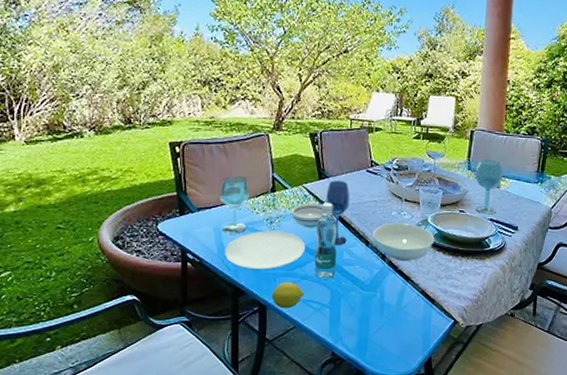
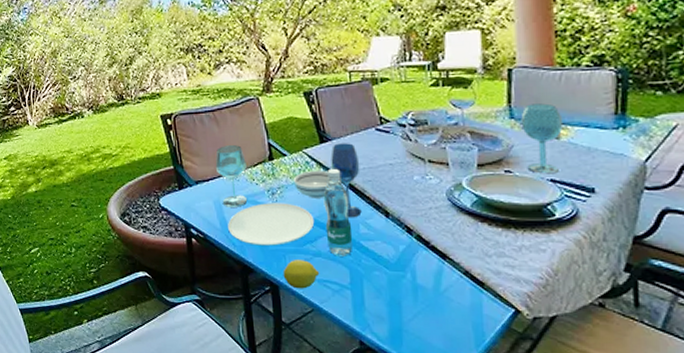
bowl: present [372,222,435,262] -> none [392,188,475,236]

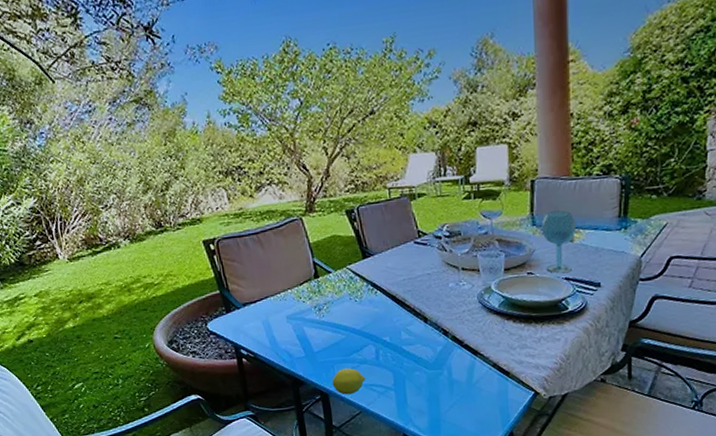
wine glass: present [215,145,248,207] -> none [261,266,296,326]
plate: present [228,203,315,246] -> none [277,317,360,360]
bowl: present [294,170,330,198] -> none [339,284,373,311]
bottle: present [323,168,353,256] -> none [367,281,396,362]
wineglass: present [330,143,362,218] -> none [373,257,403,326]

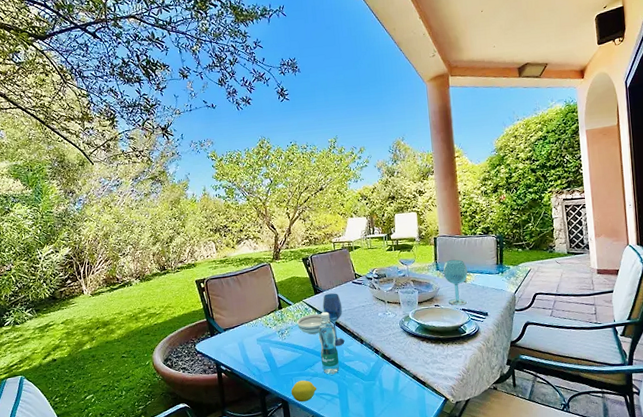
bowl: none [339,284,373,311] -> present [297,313,322,335]
bottle: none [367,281,396,362] -> present [318,311,340,375]
wineglass: none [373,257,403,326] -> present [322,293,345,347]

